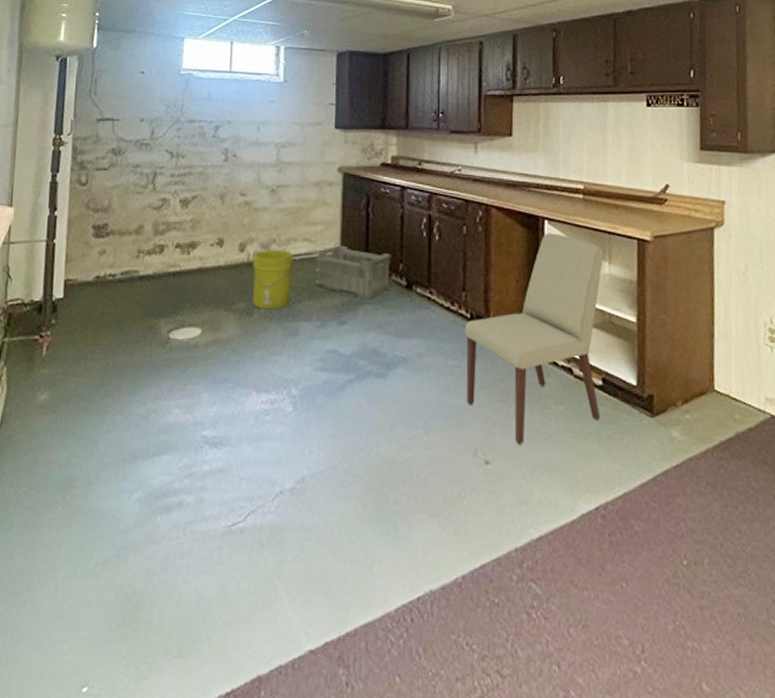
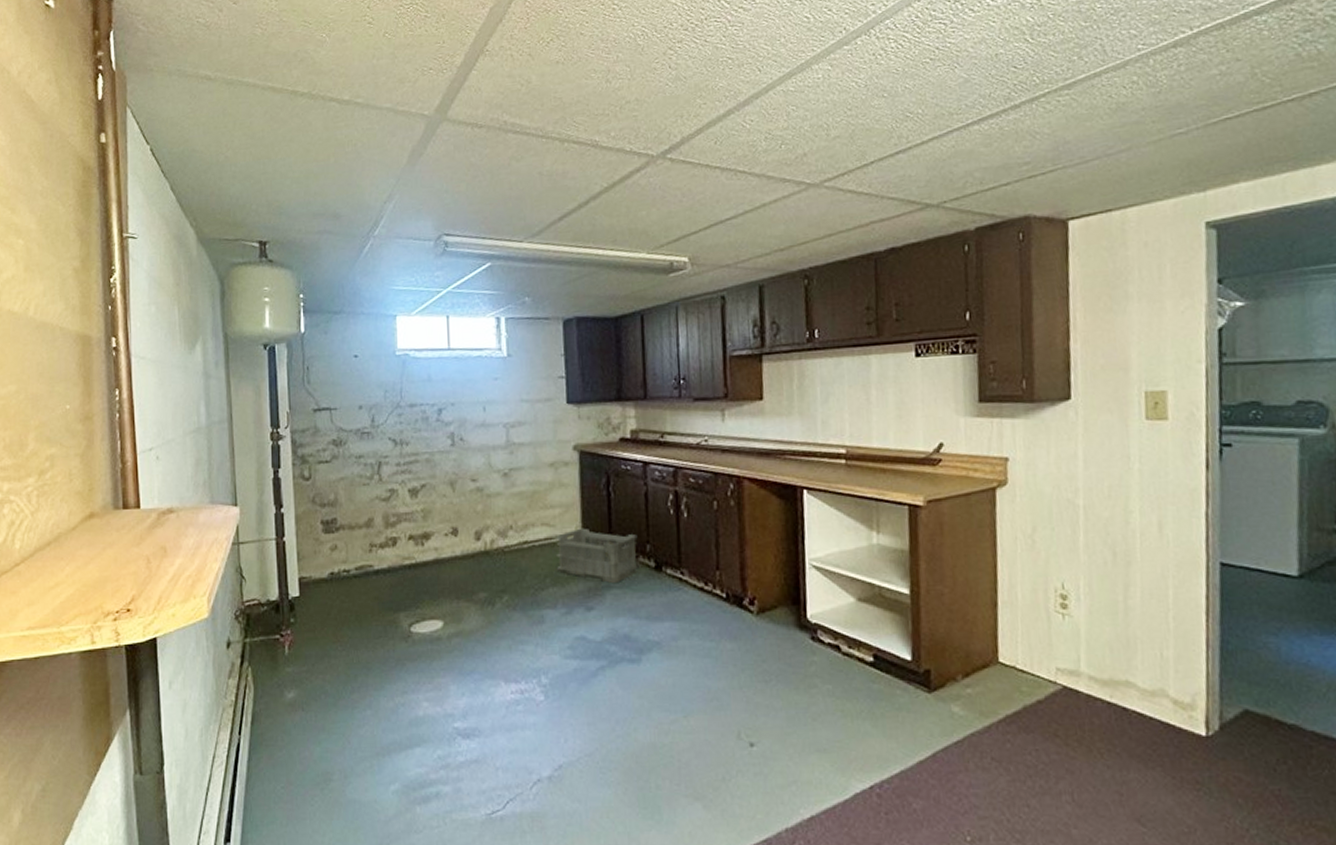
bucket: present [253,249,293,310] -> none [490,535,533,599]
chair: present [464,233,603,444] -> none [720,503,873,725]

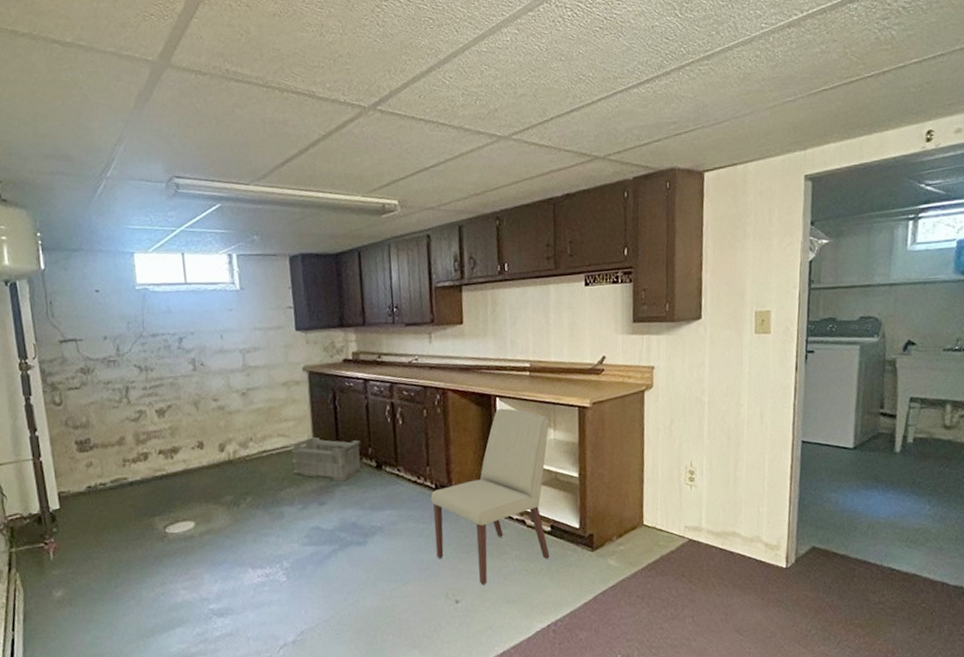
chair: none [720,503,873,725] -> present [430,408,550,585]

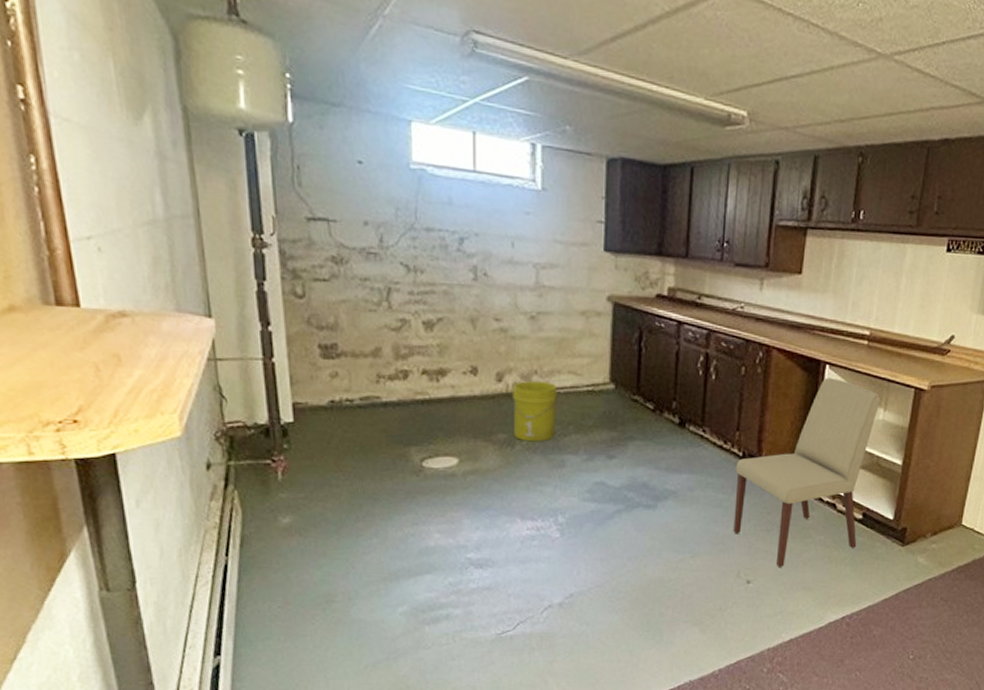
bucket: none [233,446,273,500] -> present [513,380,558,442]
plastic crate: present [291,436,362,482] -> none [581,379,665,435]

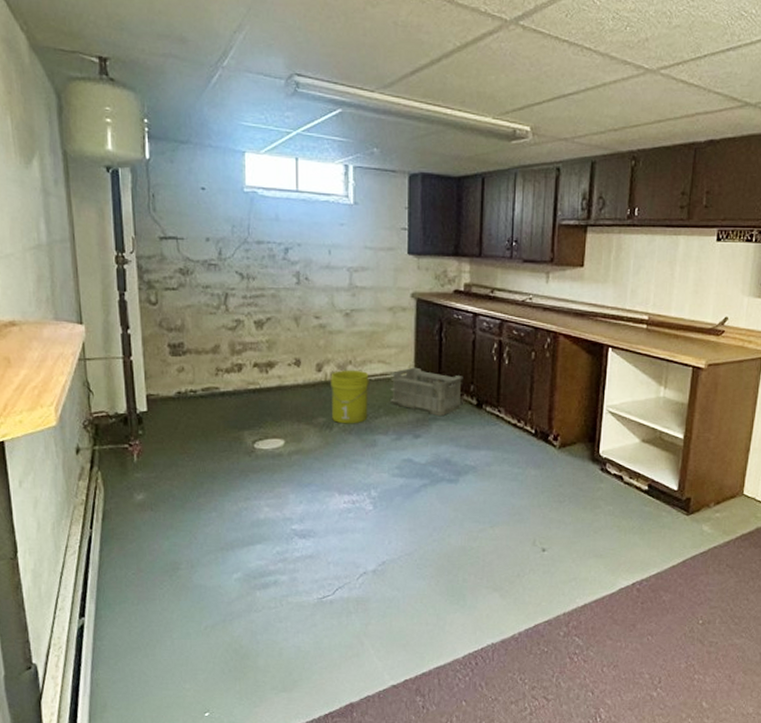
plastic crate: none [581,379,665,435] -> present [390,367,463,416]
chair: present [733,377,880,567] -> none [528,359,660,536]

